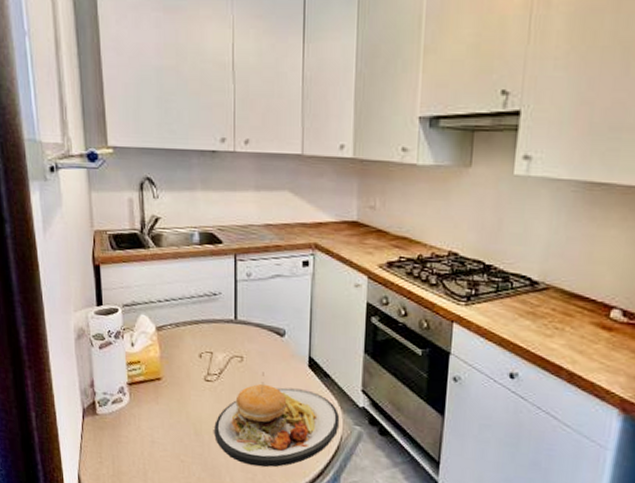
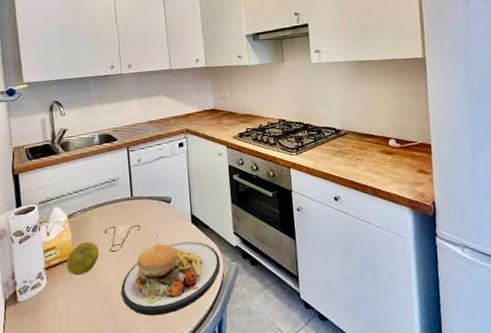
fruit: none [153,362,191,401] -> present [67,241,99,276]

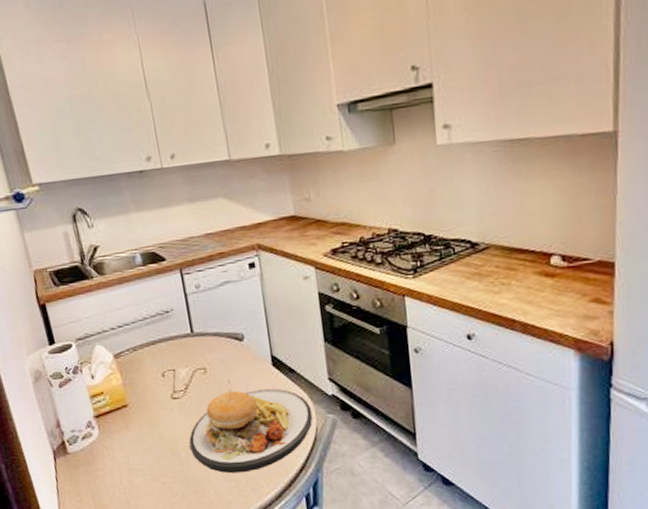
fruit: present [67,241,99,276] -> none [119,386,159,426]

